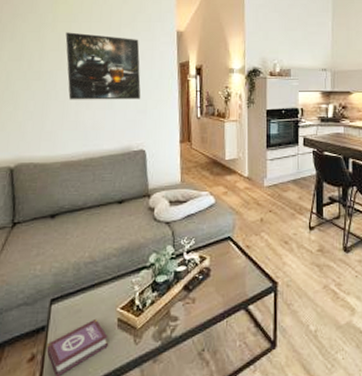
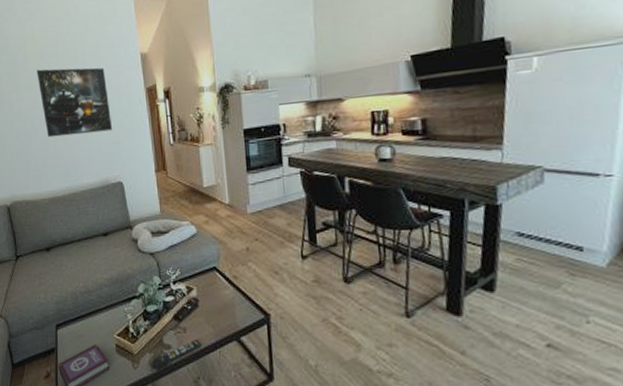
remote control: none [155,310,210,345] -> present [151,339,202,371]

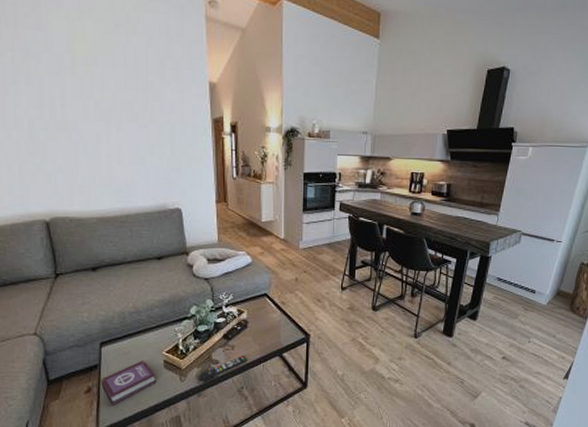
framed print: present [36,67,112,138] -> none [88,77,173,156]

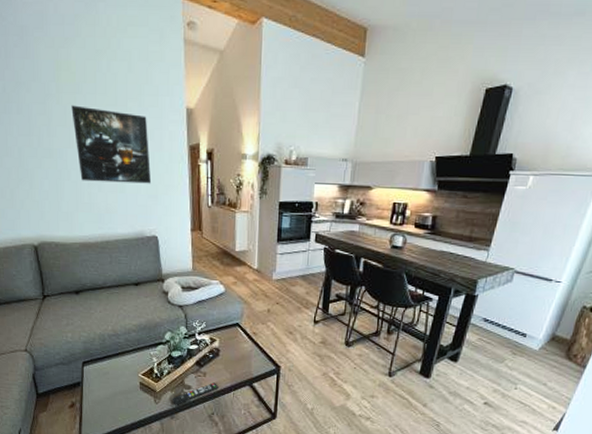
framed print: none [88,77,173,156] -> present [71,105,151,184]
book: present [101,360,158,406] -> none [83,380,134,421]

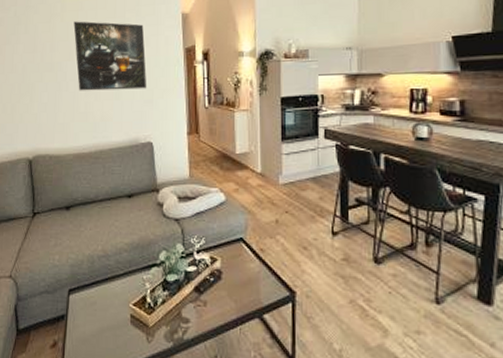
remote control: present [172,382,219,406] -> none [167,314,222,346]

